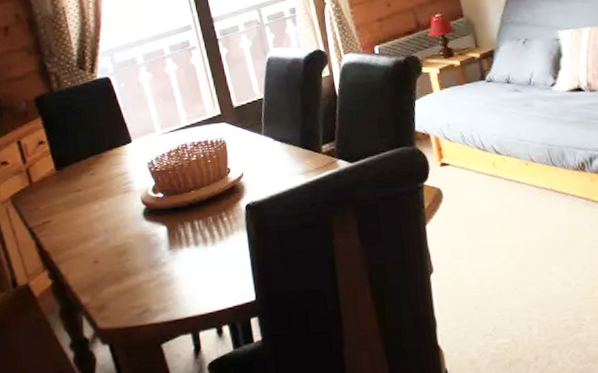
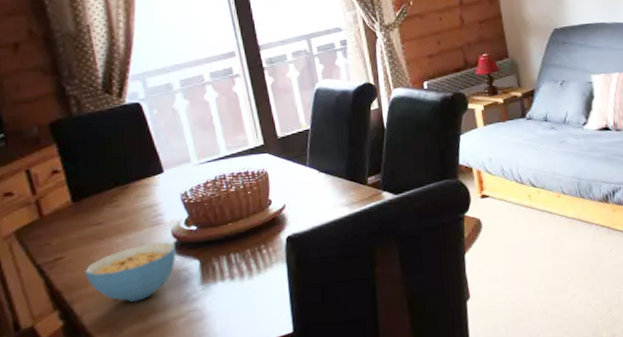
cereal bowl: none [68,208,147,264] -> present [85,241,177,302]

